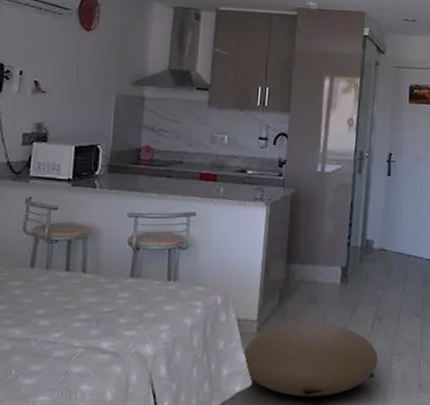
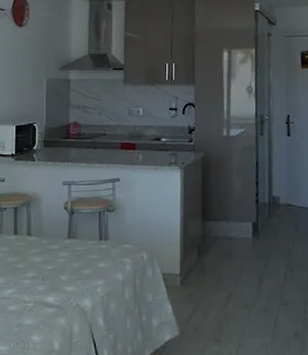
pouf: present [242,322,378,397] -> none [169,274,293,345]

